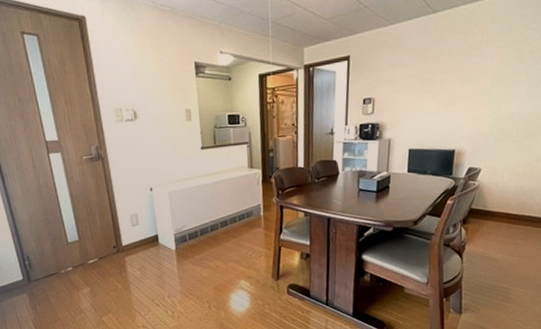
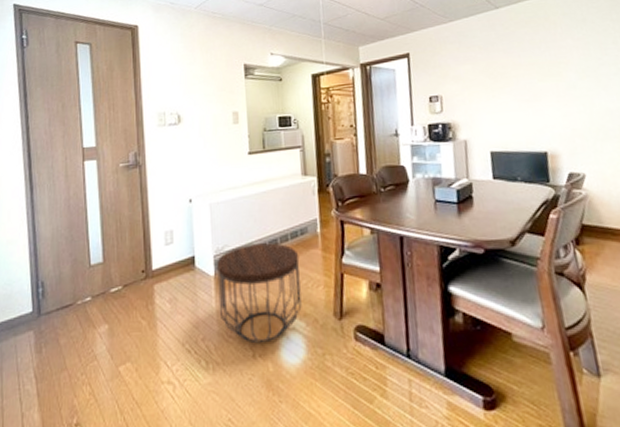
side table: none [177,223,247,299] -> present [217,243,302,344]

